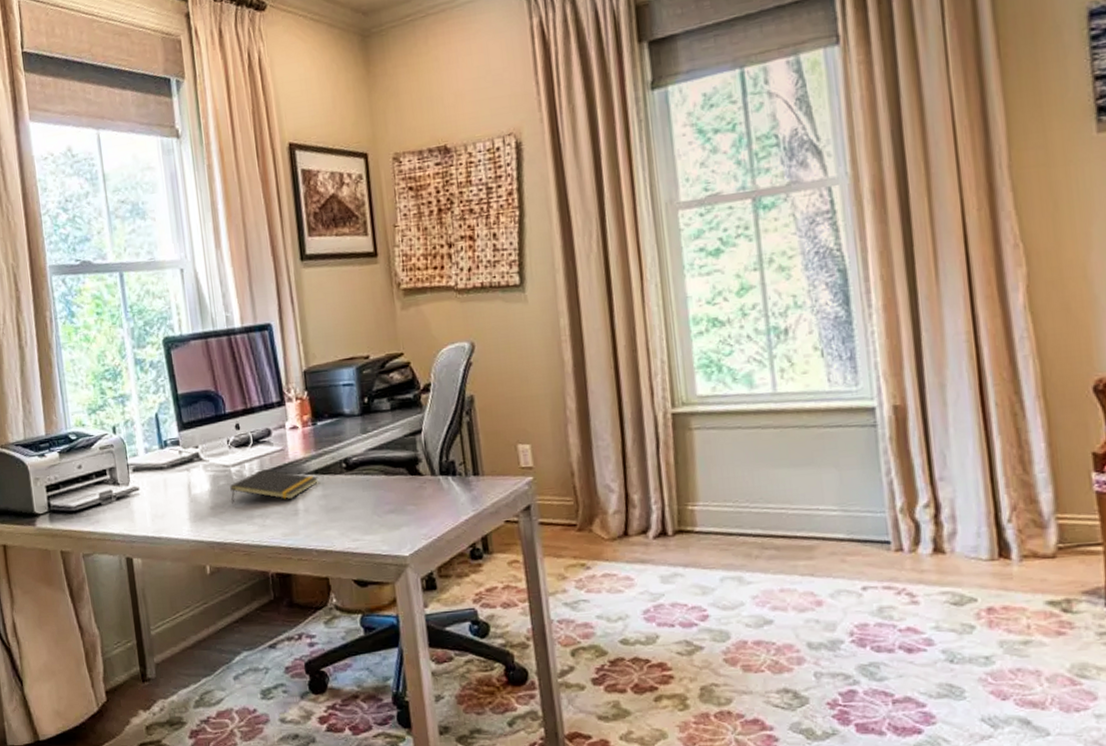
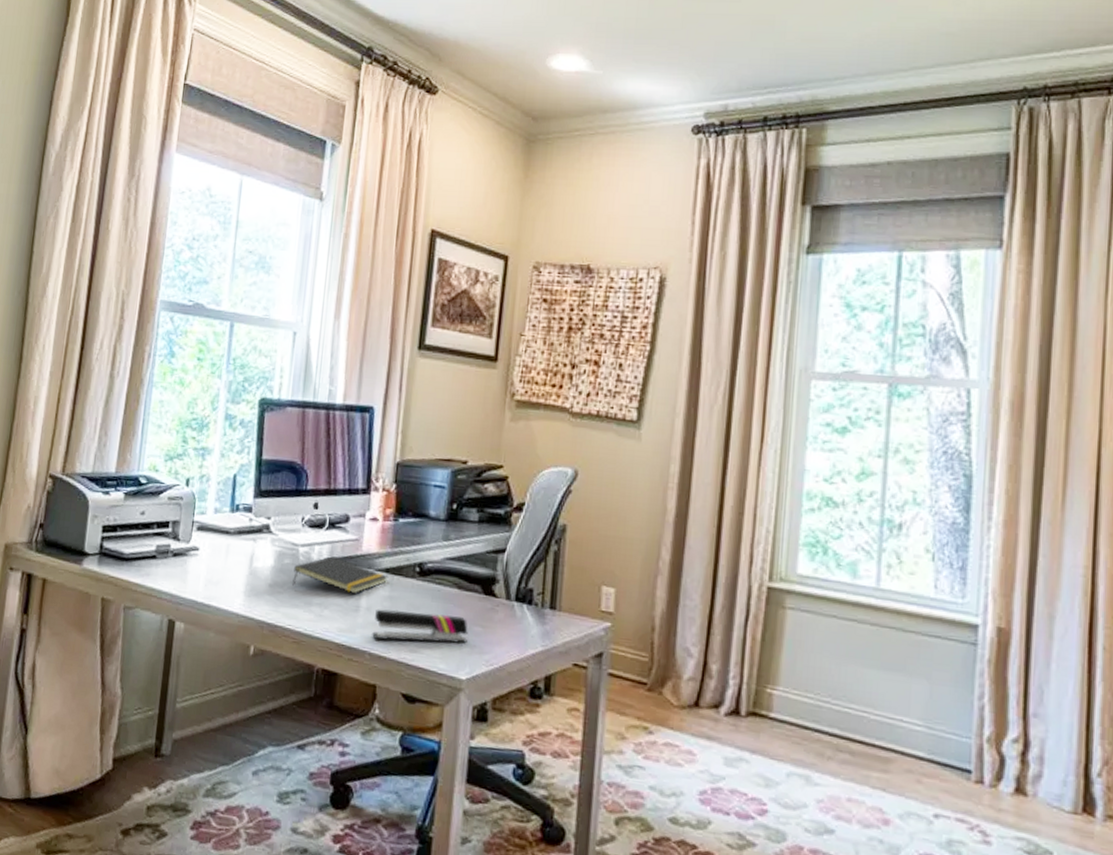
stapler: none [313,500,403,536] -> present [372,609,468,644]

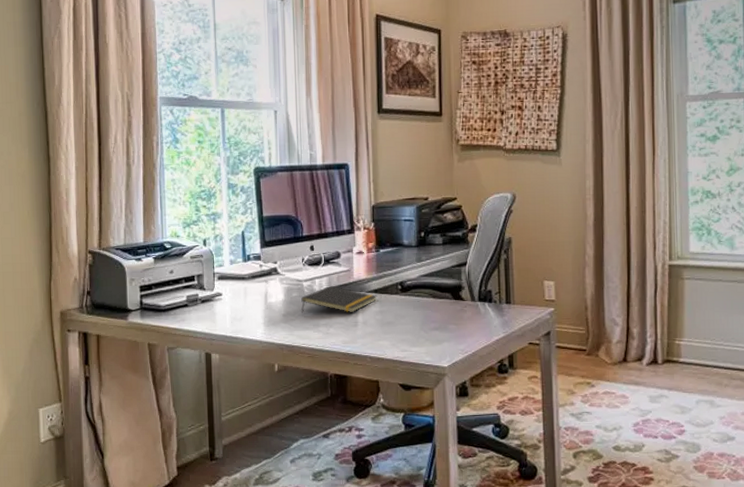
stapler: present [372,609,468,644] -> none [370,319,445,345]

